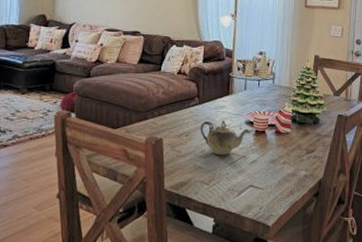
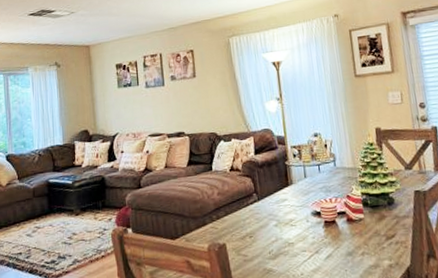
teapot: present [200,120,251,156] -> none [263,215,320,255]

